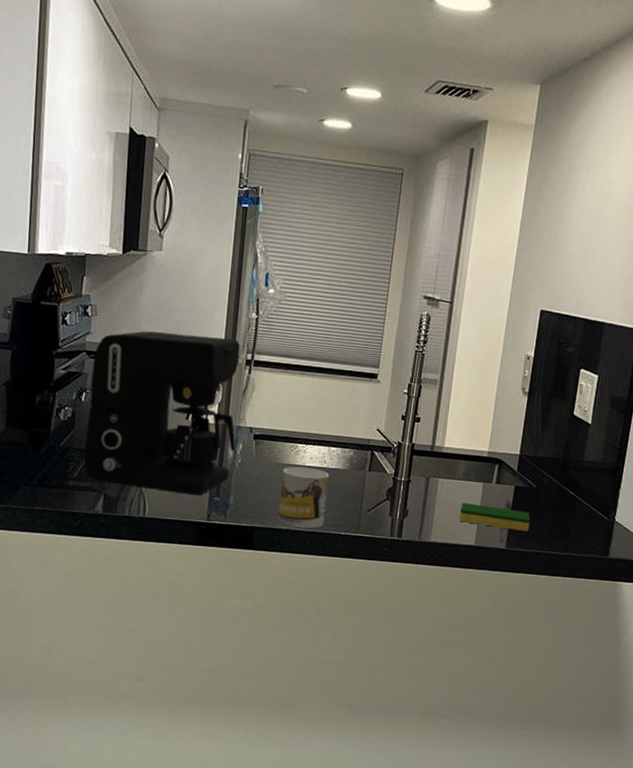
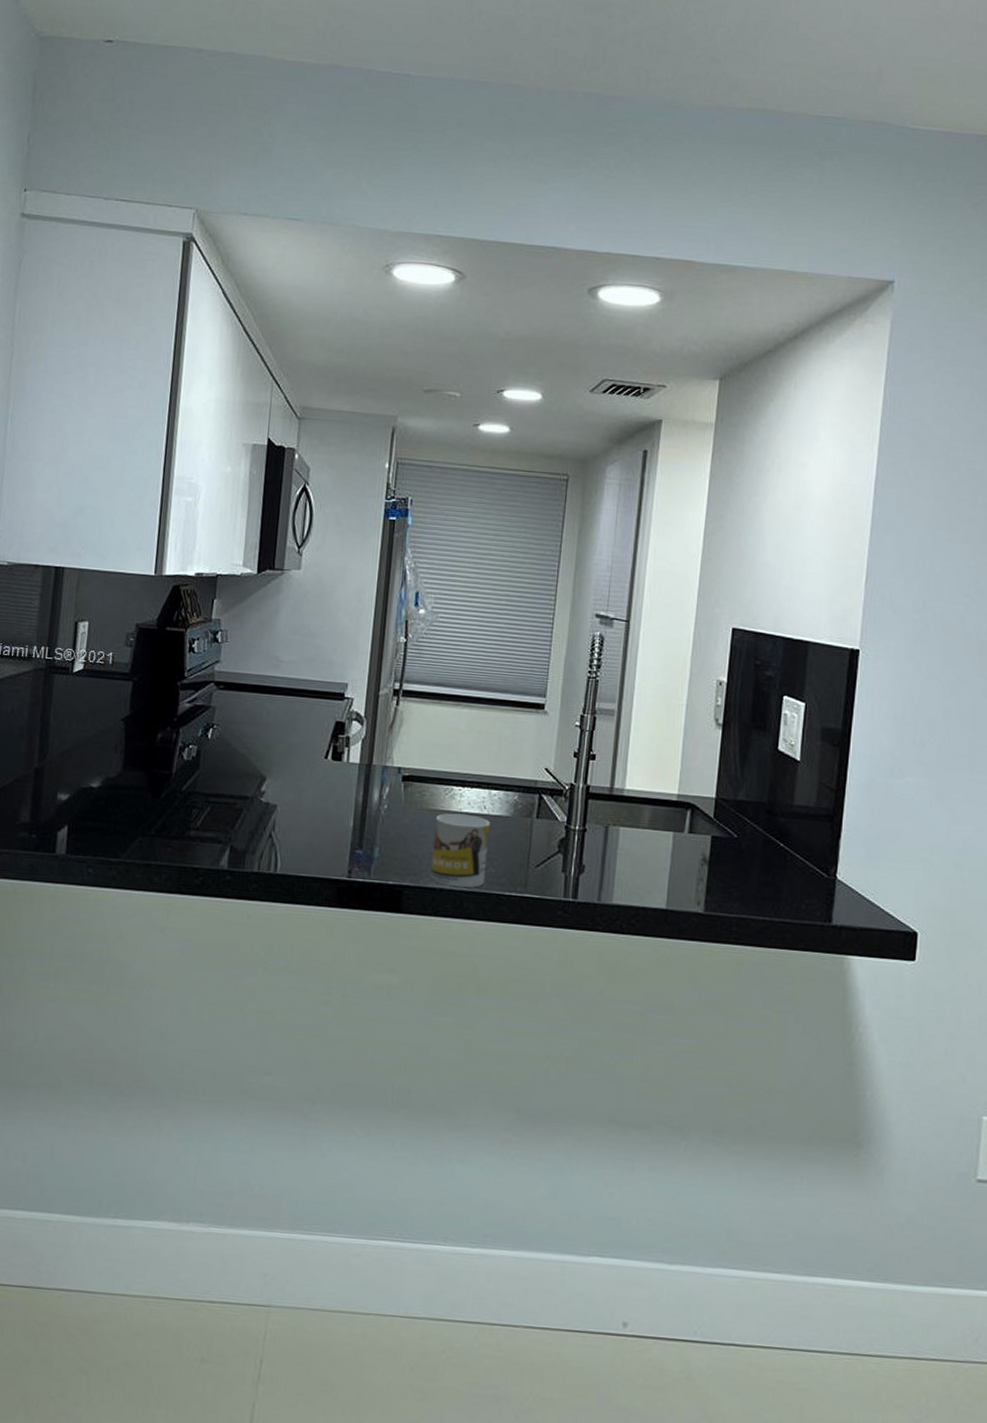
coffee maker: present [84,331,241,496] -> none [208,658,387,848]
dish sponge: present [459,503,530,532] -> none [645,856,732,892]

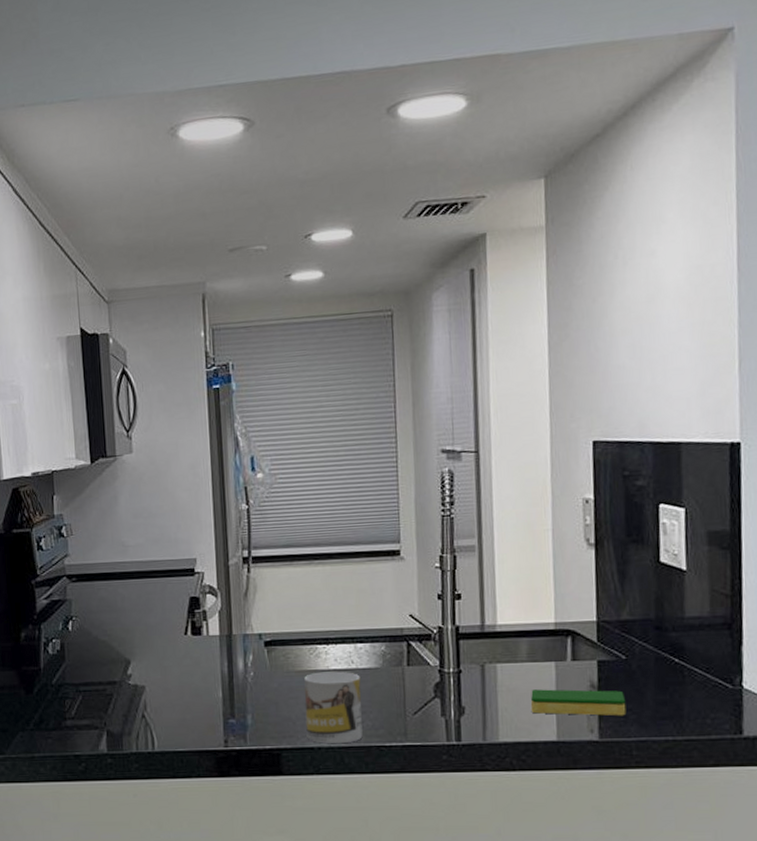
dish sponge: none [645,856,732,892] -> present [530,689,627,716]

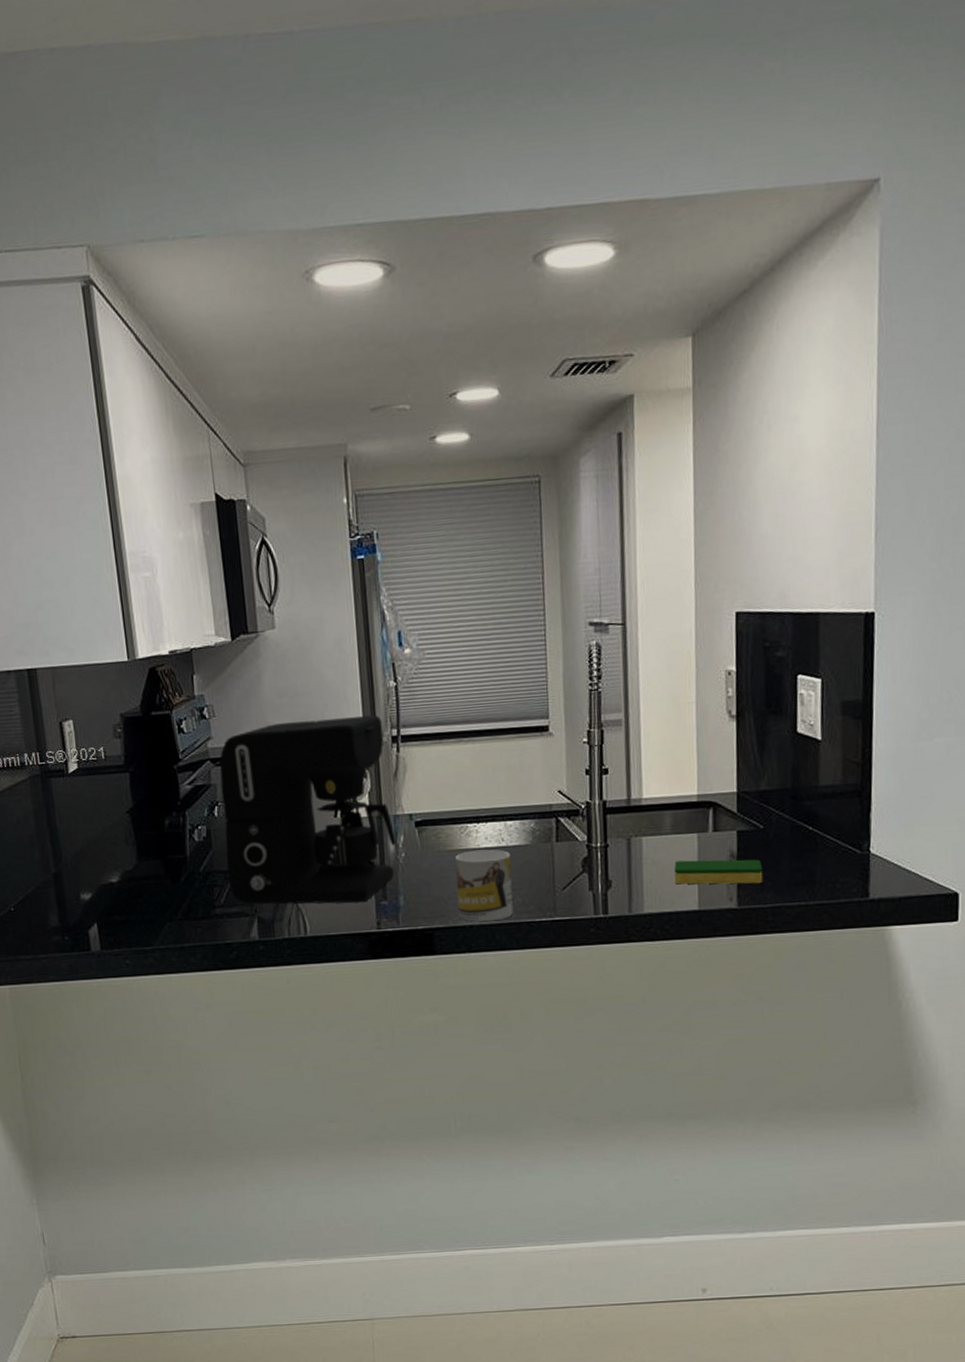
coffee maker: none [75,537,246,720] -> present [219,715,397,905]

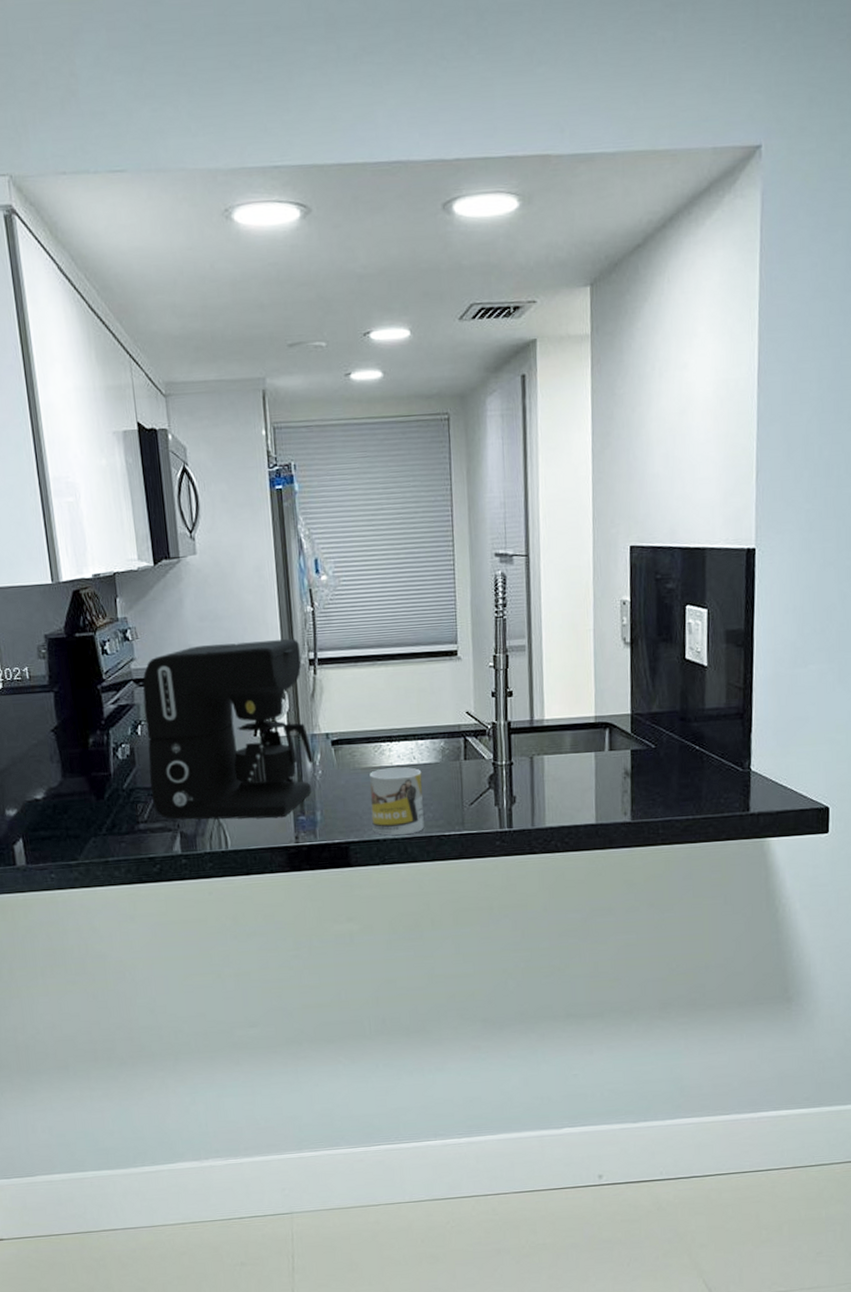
dish sponge: present [674,859,763,885] -> none [573,776,655,800]

